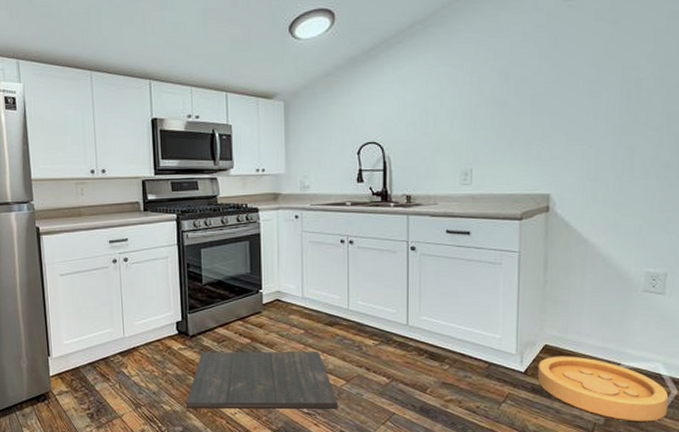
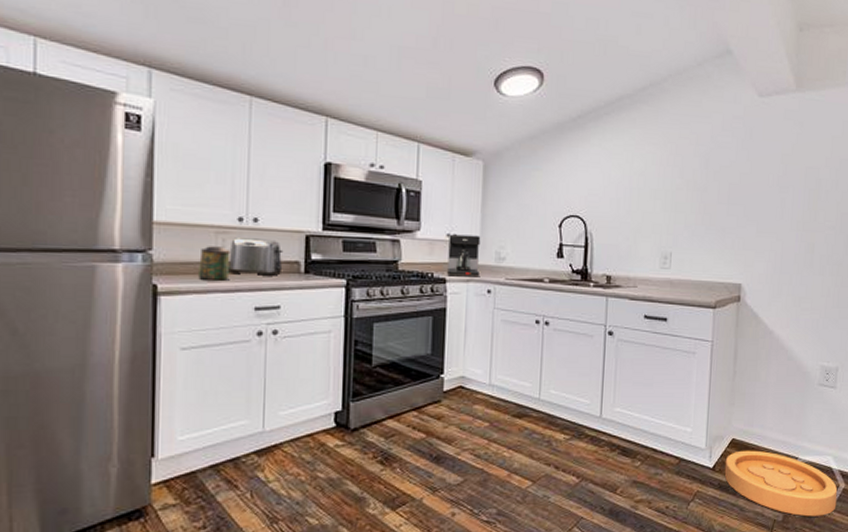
canister: none [66,194,89,223] -> present [198,246,231,282]
toaster: none [87,186,126,216] -> present [228,238,284,276]
door mat: present [186,352,338,409] -> none [339,448,522,521]
coffee maker: none [258,168,288,206] -> present [446,234,481,277]

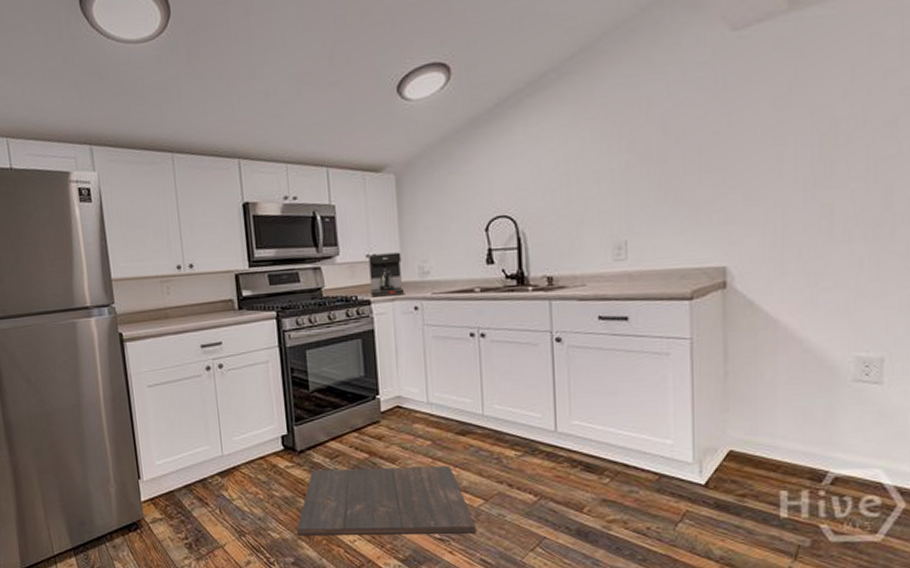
canister: present [198,246,231,282] -> none [151,294,177,326]
toaster: present [228,238,284,276] -> none [174,282,219,318]
door mat: none [339,448,522,521] -> present [297,466,476,535]
pet bowl: present [724,450,838,517] -> none [721,463,895,543]

